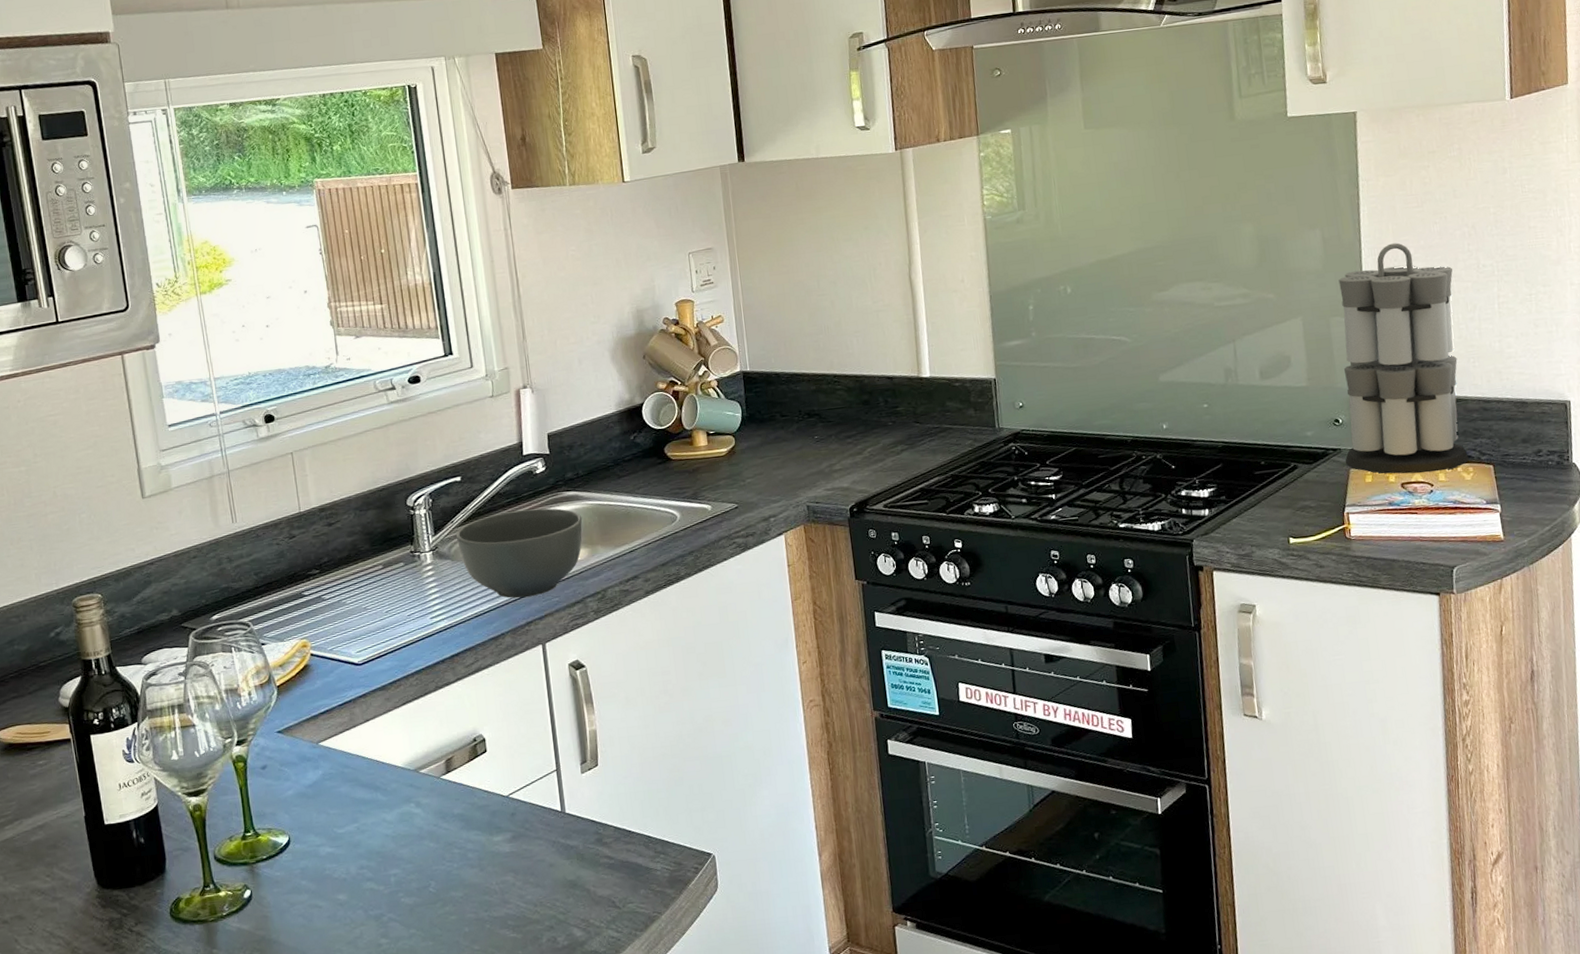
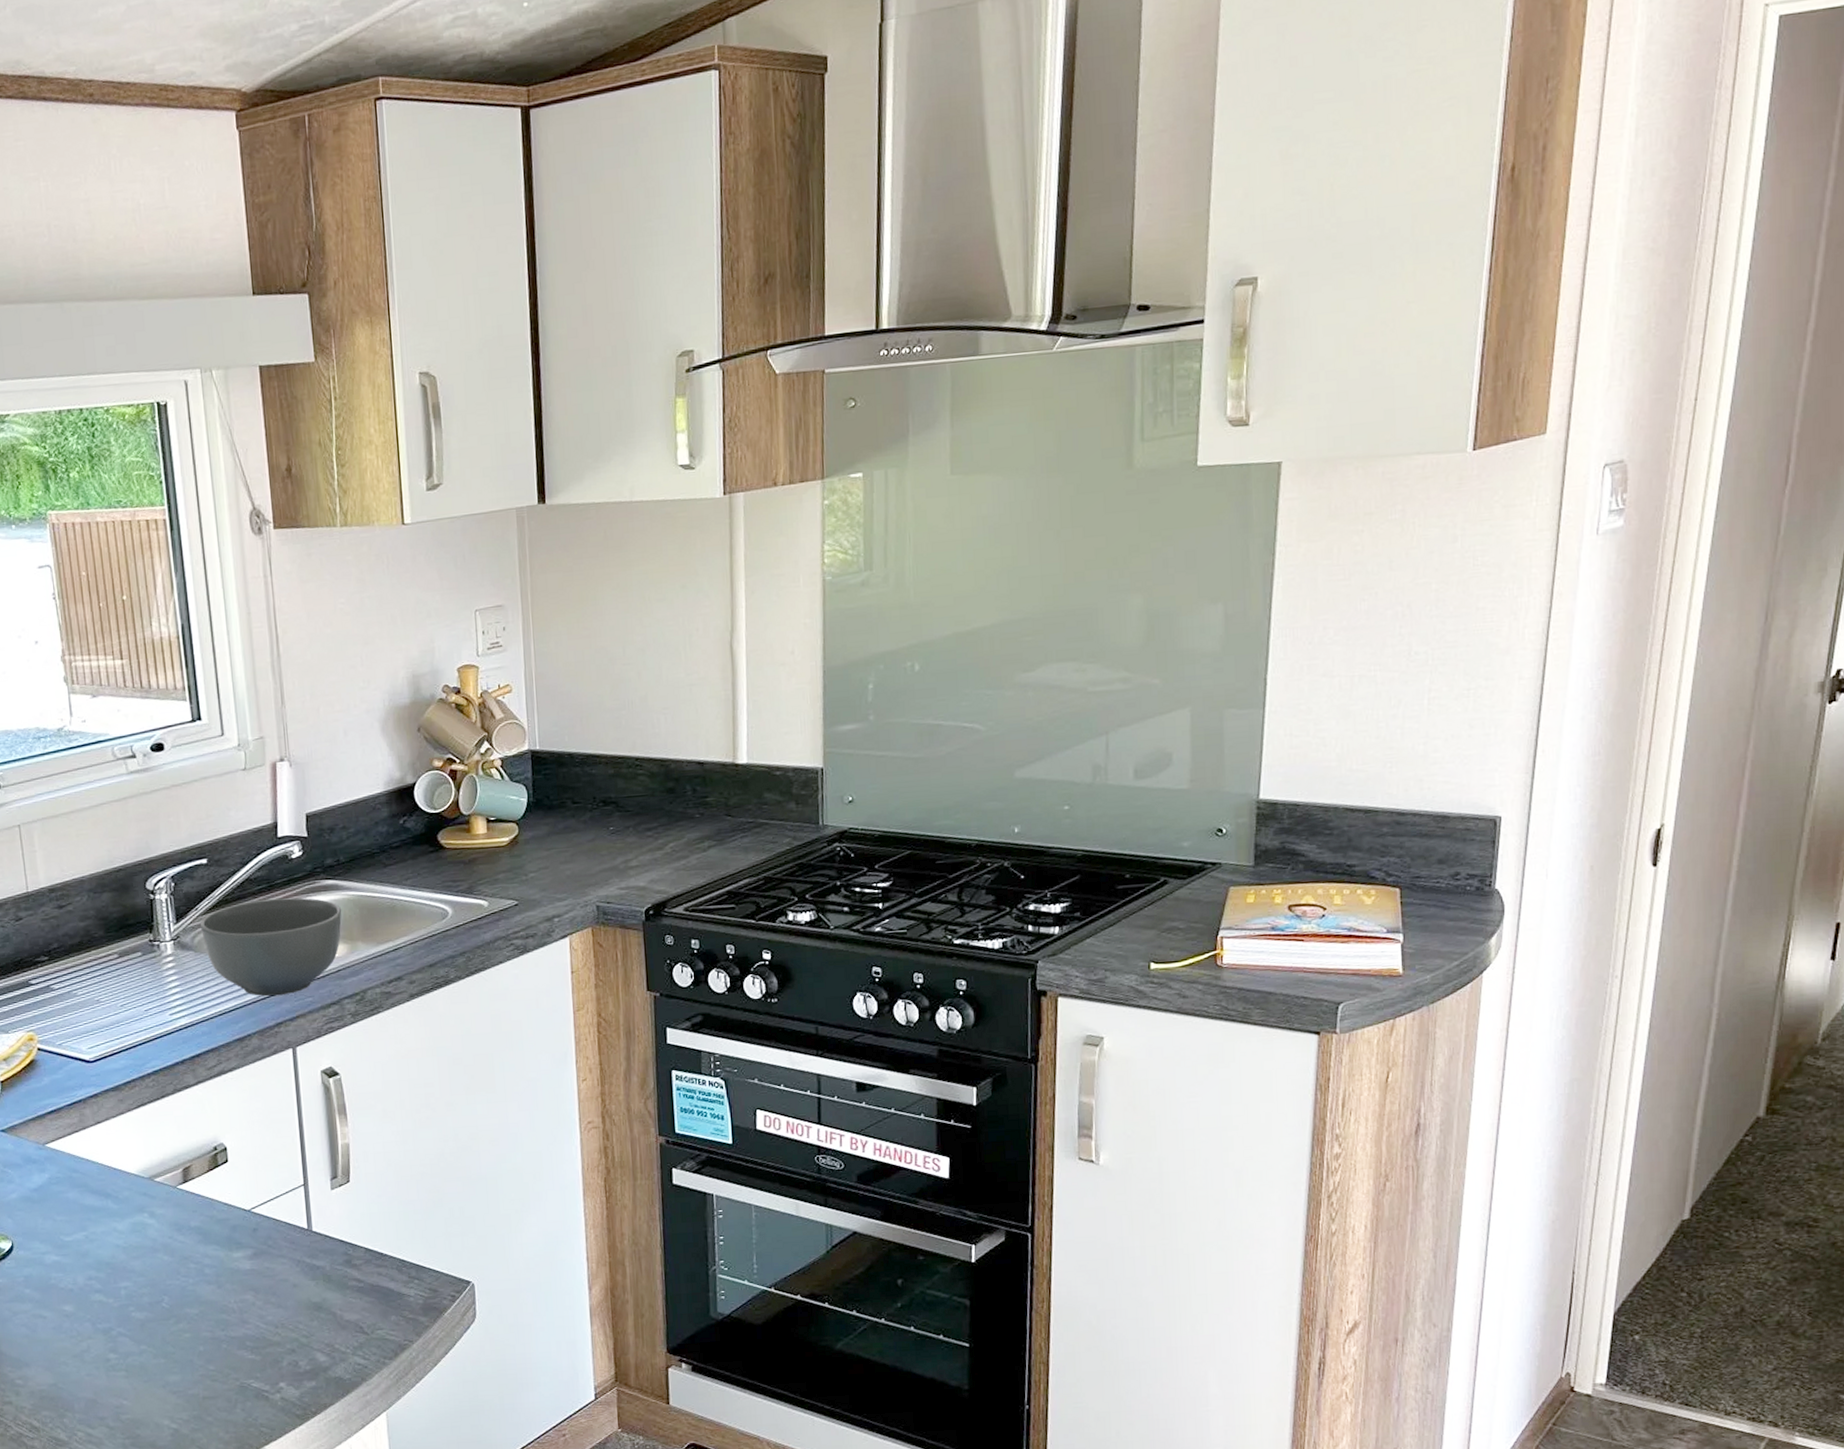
spice rack: present [1338,242,1469,474] -> none [1224,622,1377,895]

